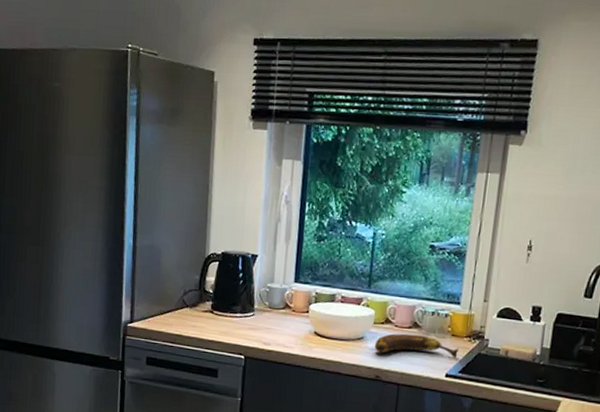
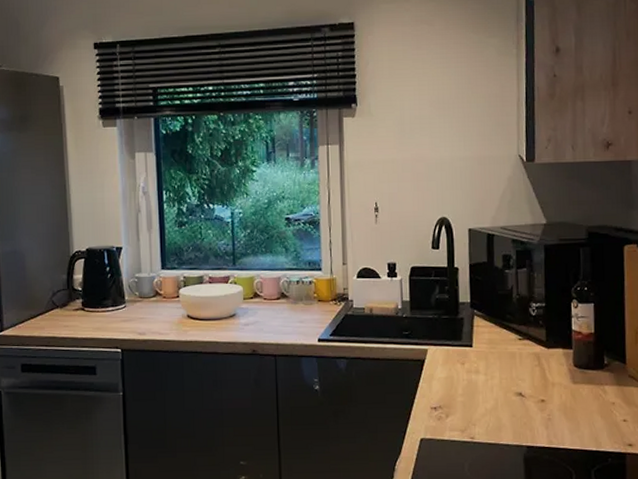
banana: present [375,333,459,357] -> none [247,304,327,327]

